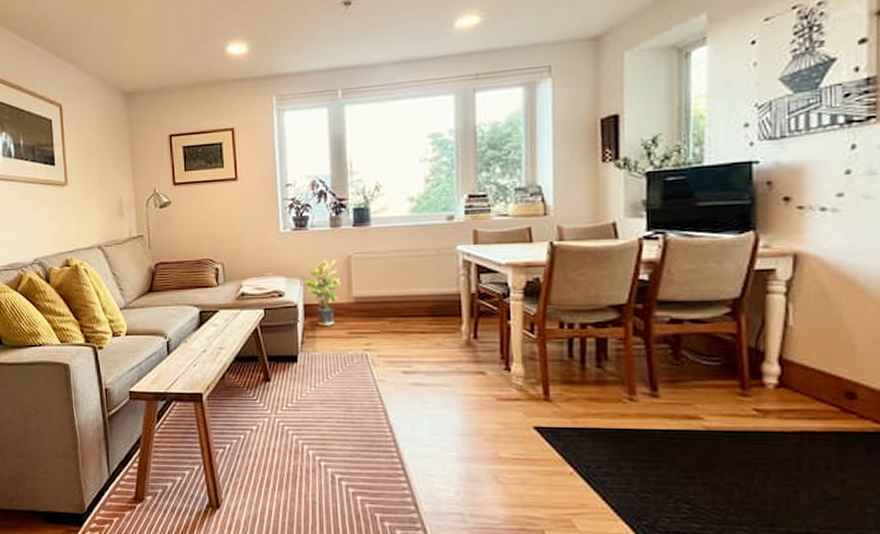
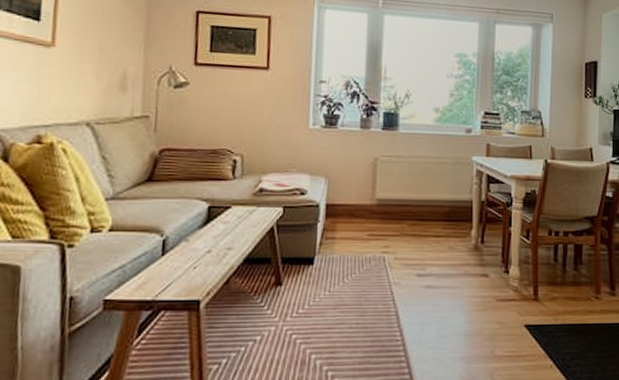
potted plant: present [304,258,341,326] -> none [329,158,366,227]

